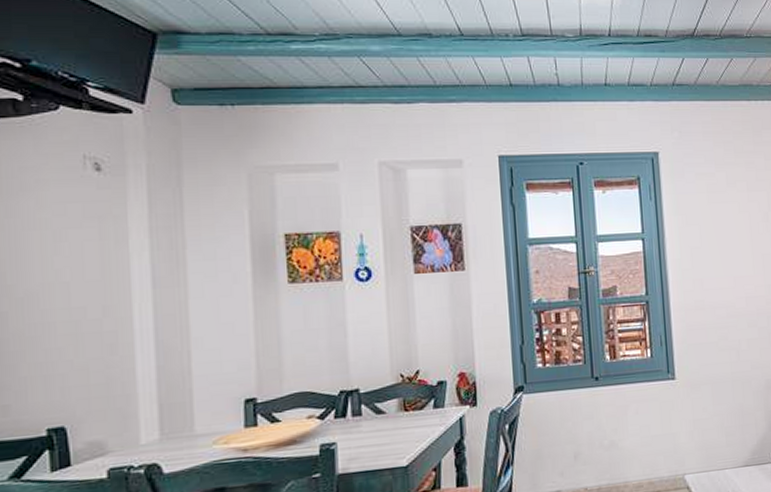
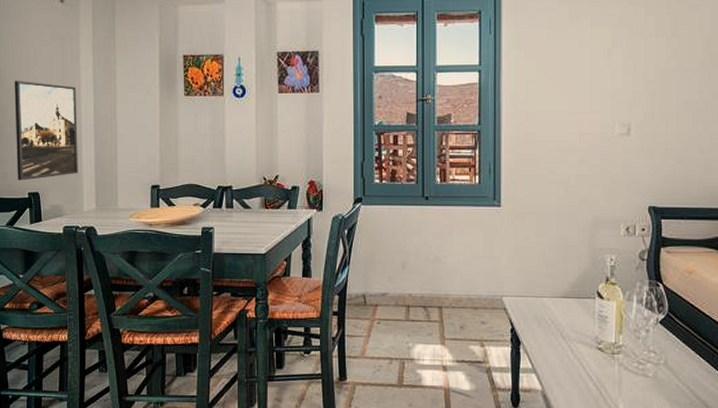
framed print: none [19,276,131,414] -> present [14,81,78,181]

